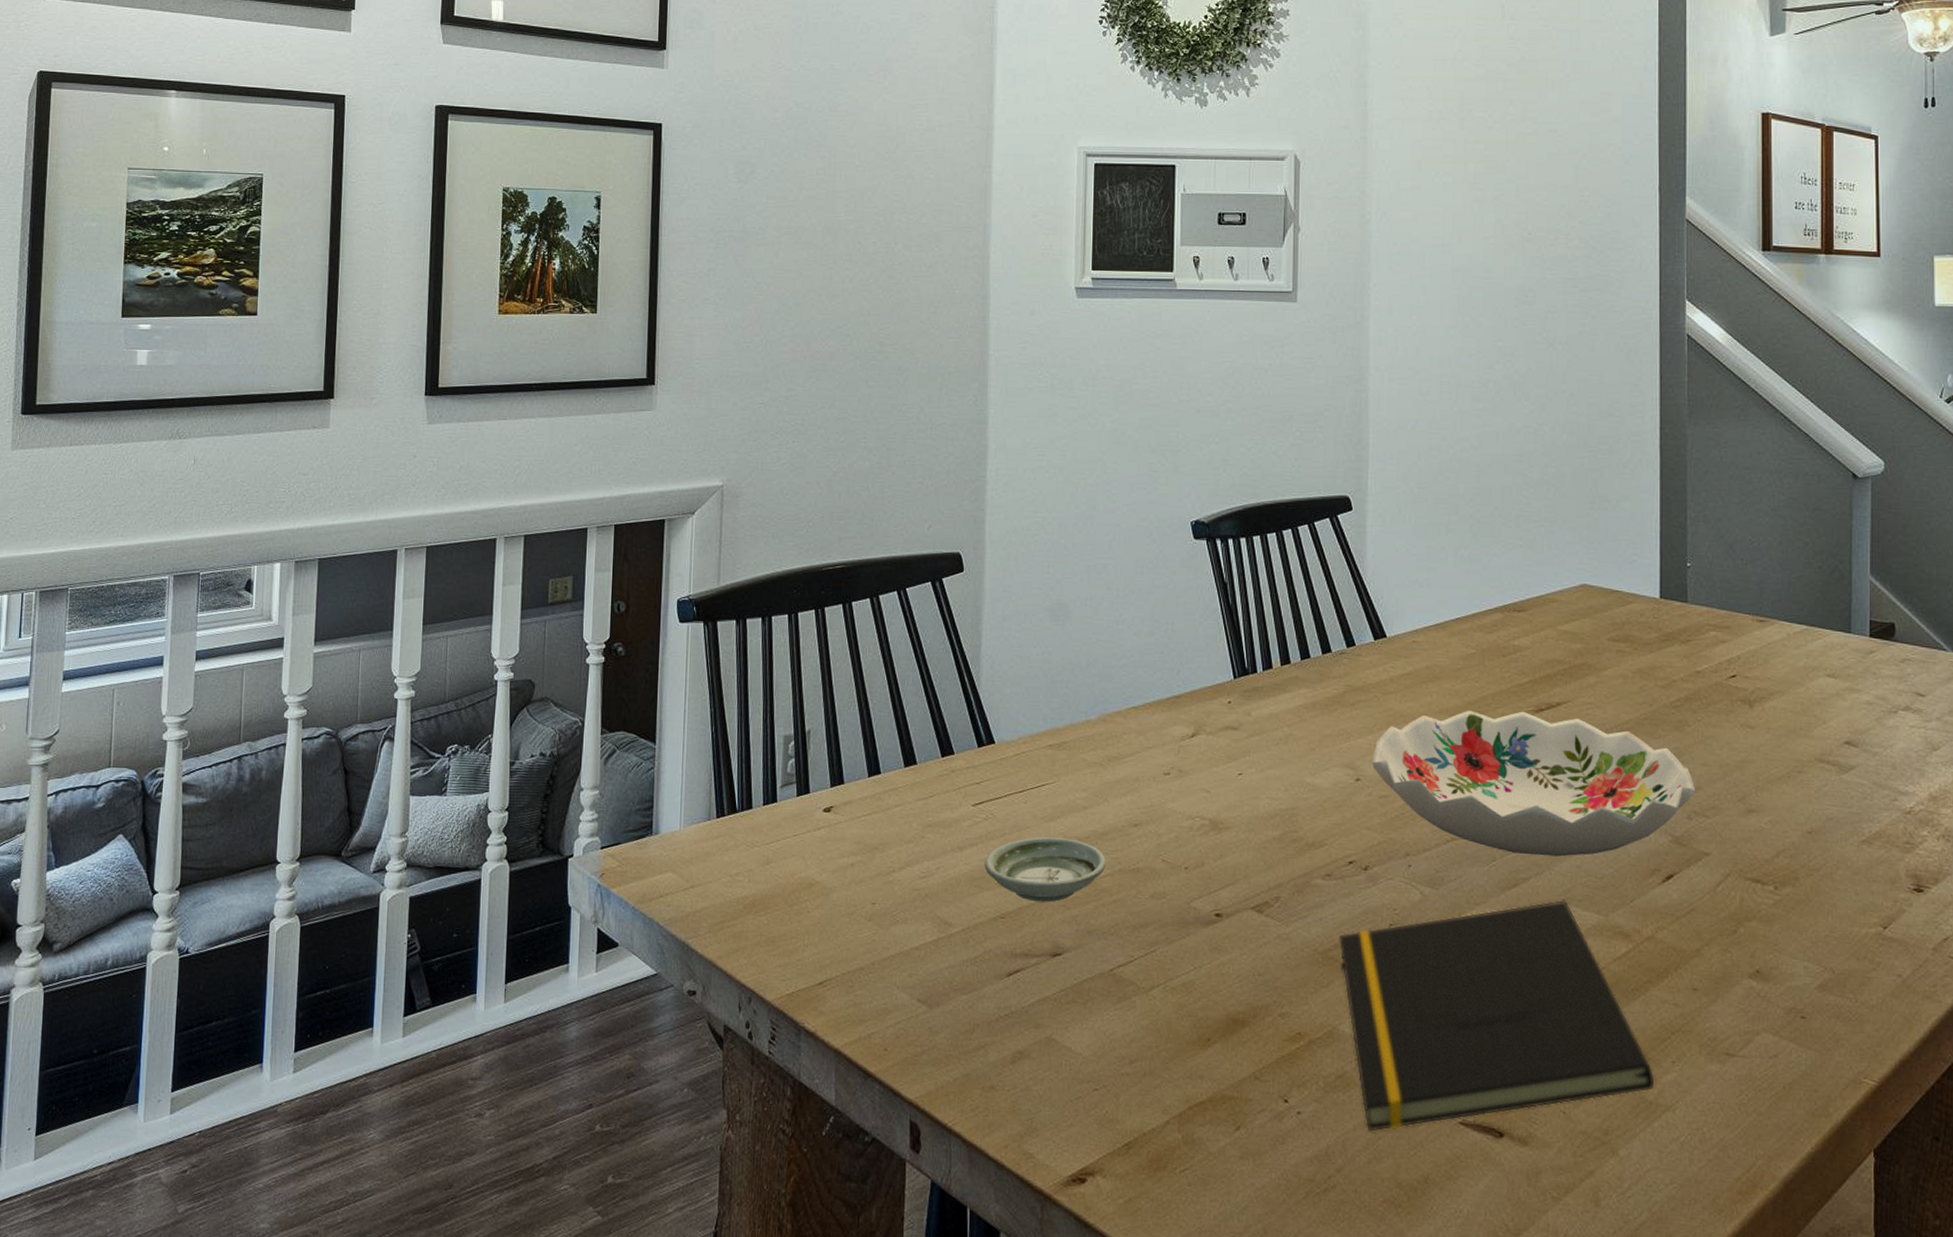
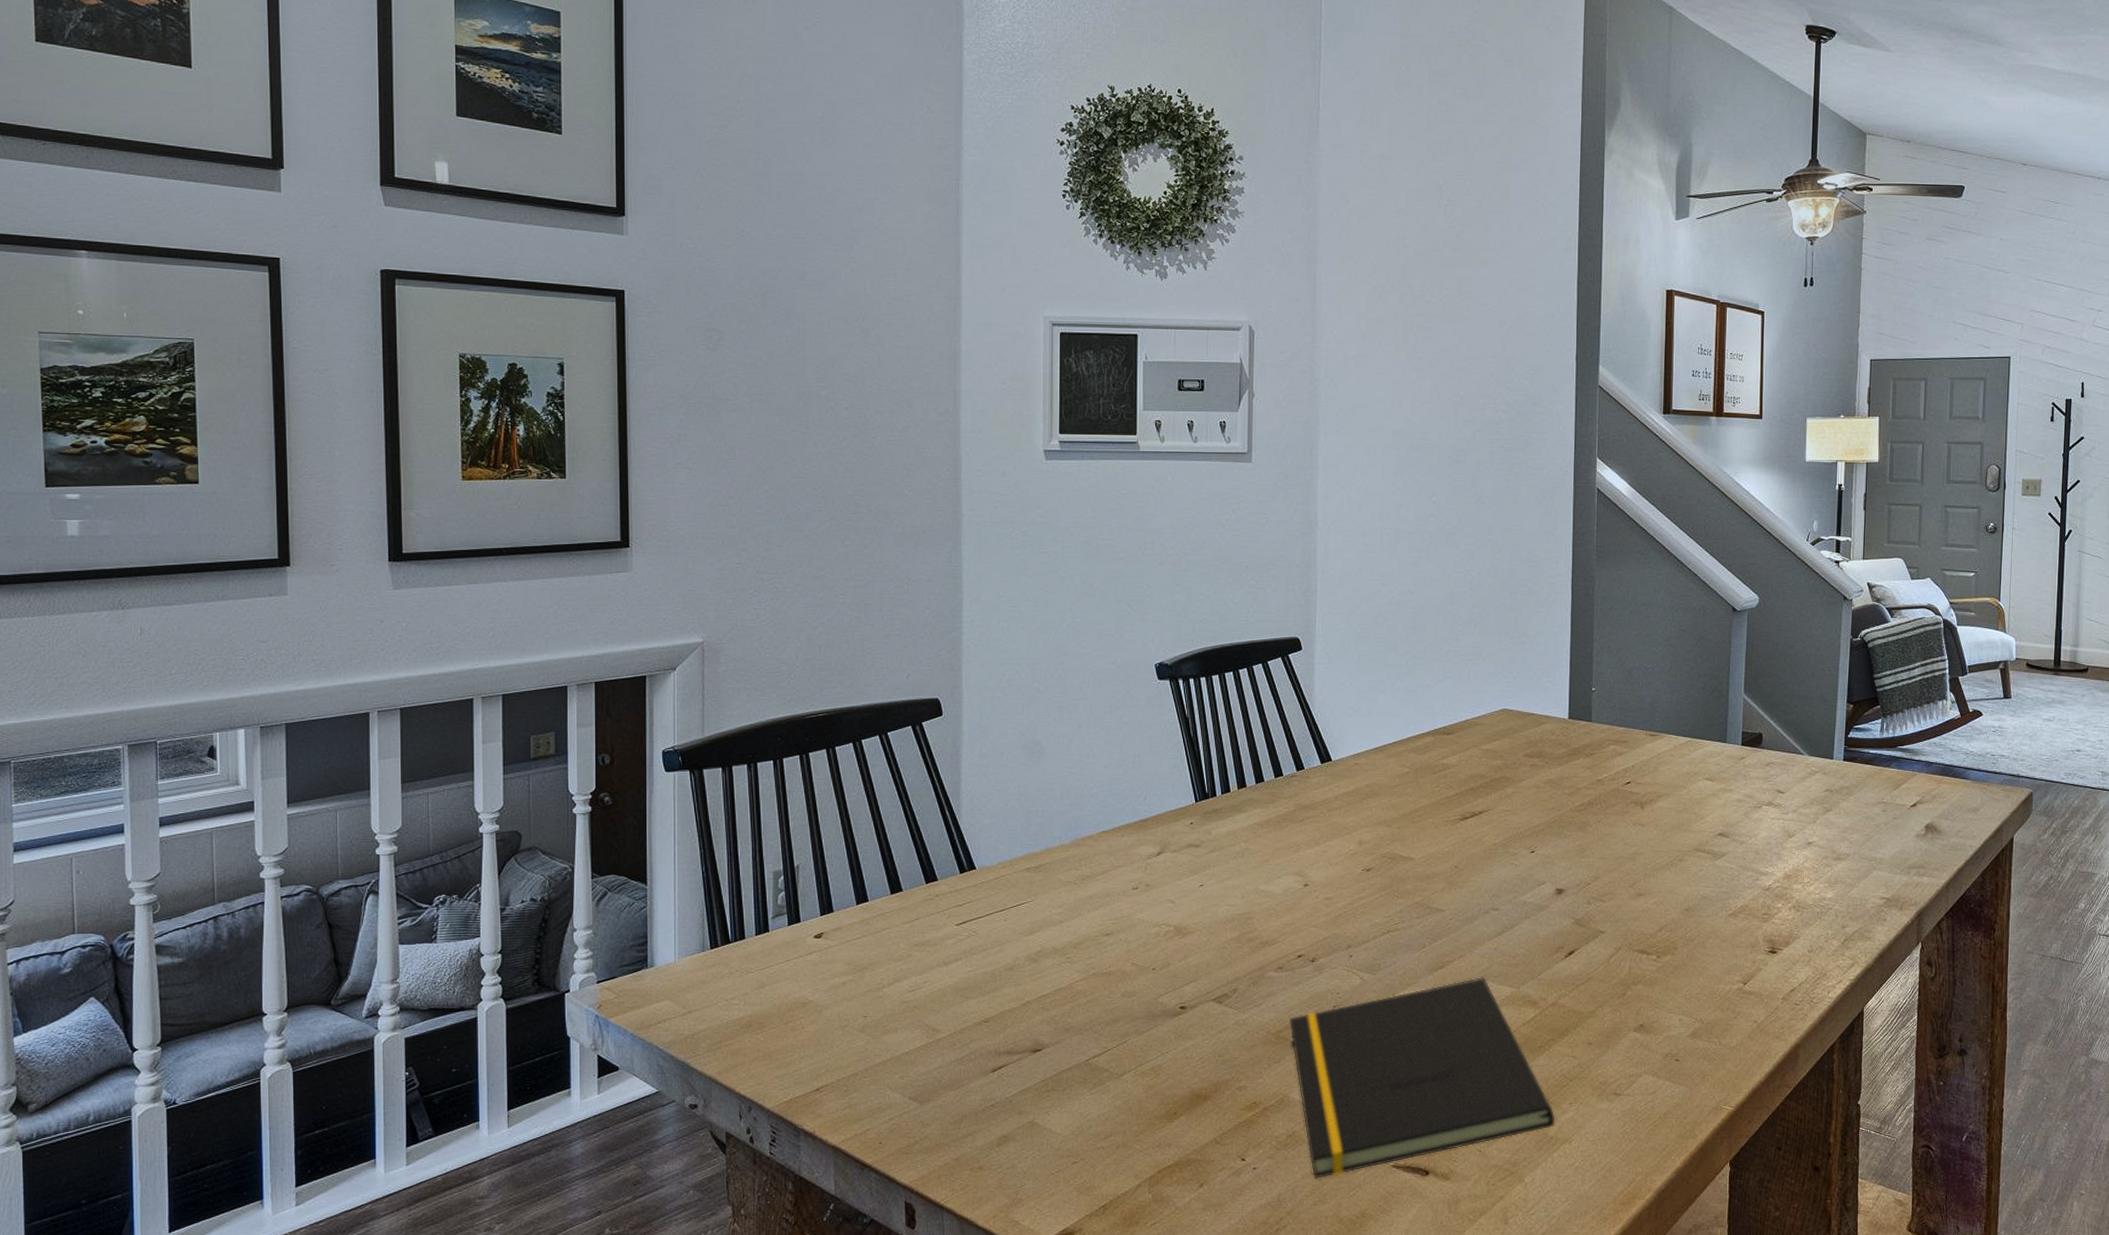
saucer: present [984,837,1106,903] -> none [969,950,1081,1006]
decorative bowl: present [1372,710,1696,857] -> none [1319,820,1595,941]

